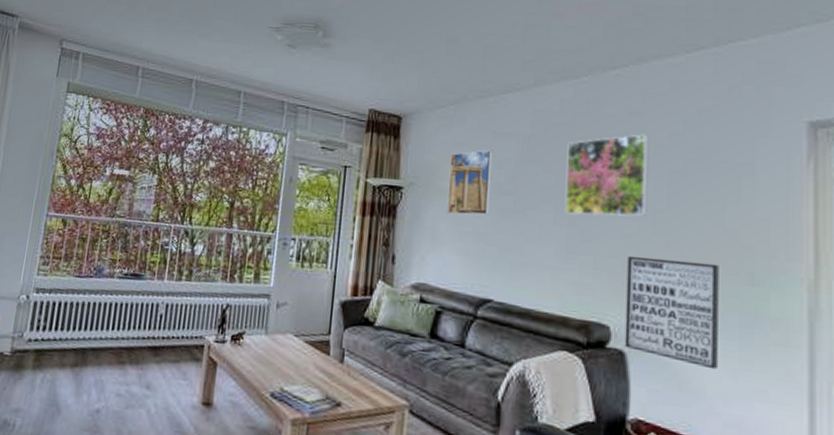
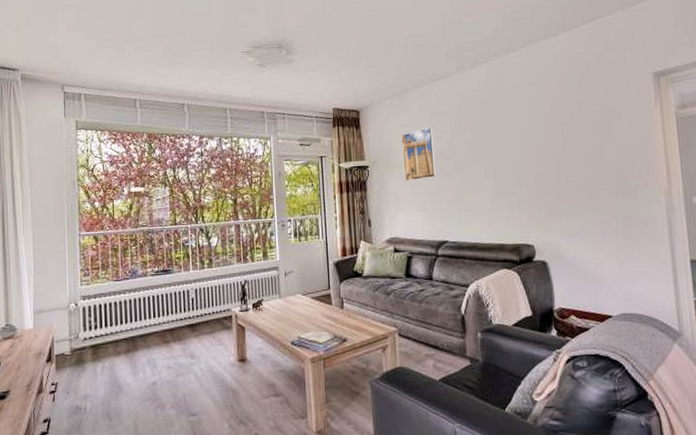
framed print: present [564,134,649,217] -> none [487,98,550,167]
wall art: present [624,255,719,370] -> none [540,187,611,263]

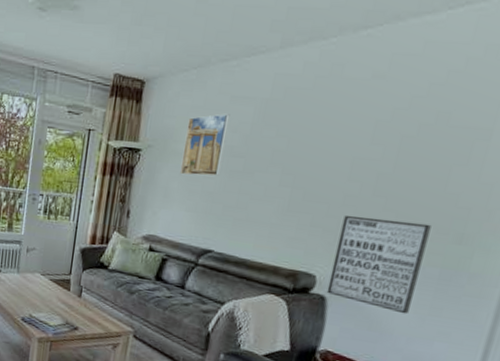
wall art: none [540,187,611,263] -> present [326,215,432,314]

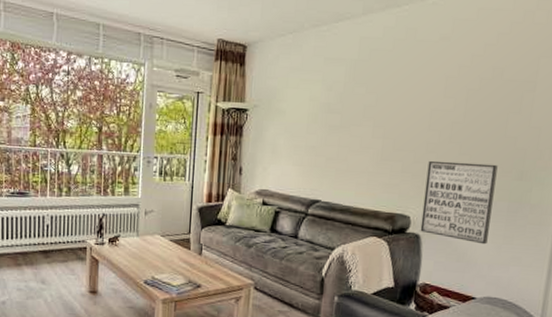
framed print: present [179,113,230,177] -> none [284,74,325,132]

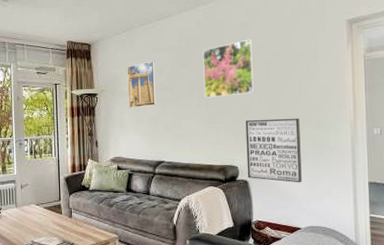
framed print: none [284,74,325,132] -> present [127,61,157,108]
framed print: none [381,57,455,129] -> present [202,39,255,98]

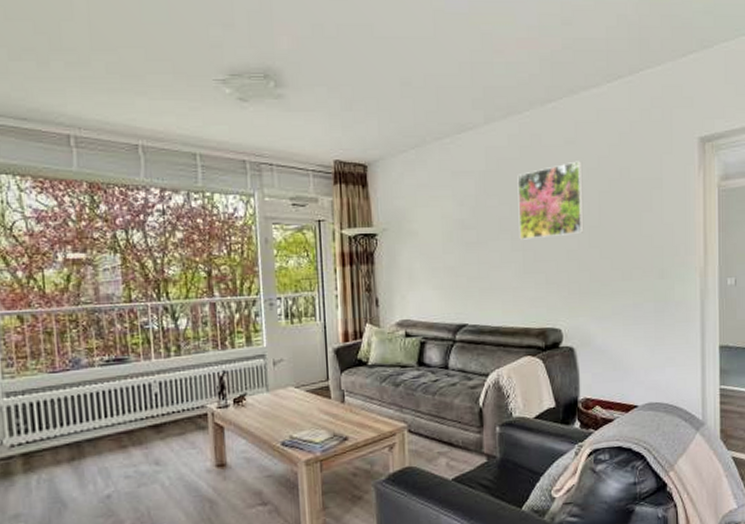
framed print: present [127,61,157,108] -> none [417,189,457,254]
wall art: present [245,118,302,183] -> none [571,265,640,349]

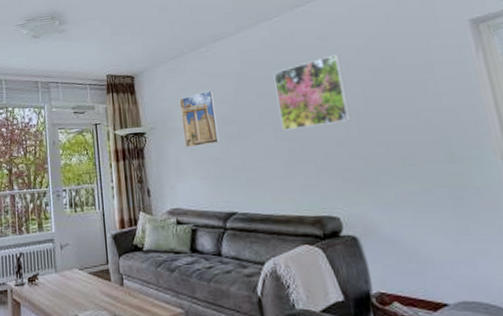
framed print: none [417,189,457,254] -> present [179,89,220,148]

